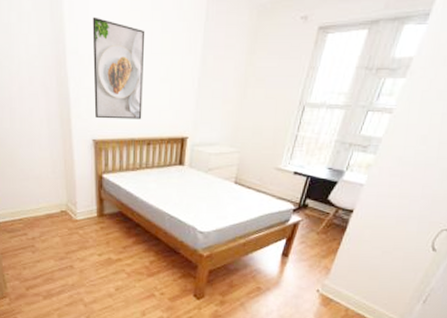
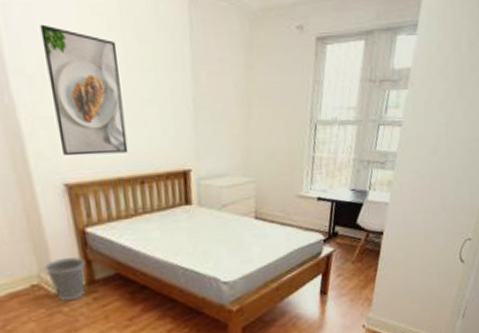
wastebasket: none [71,195,99,227] -> present [45,257,87,302]

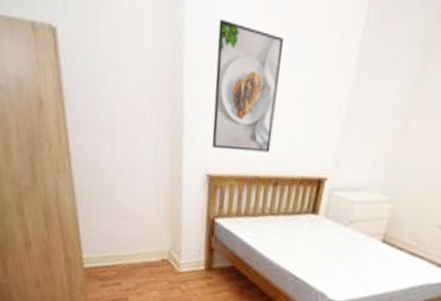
wastebasket: present [45,257,87,302] -> none [175,241,209,282]

